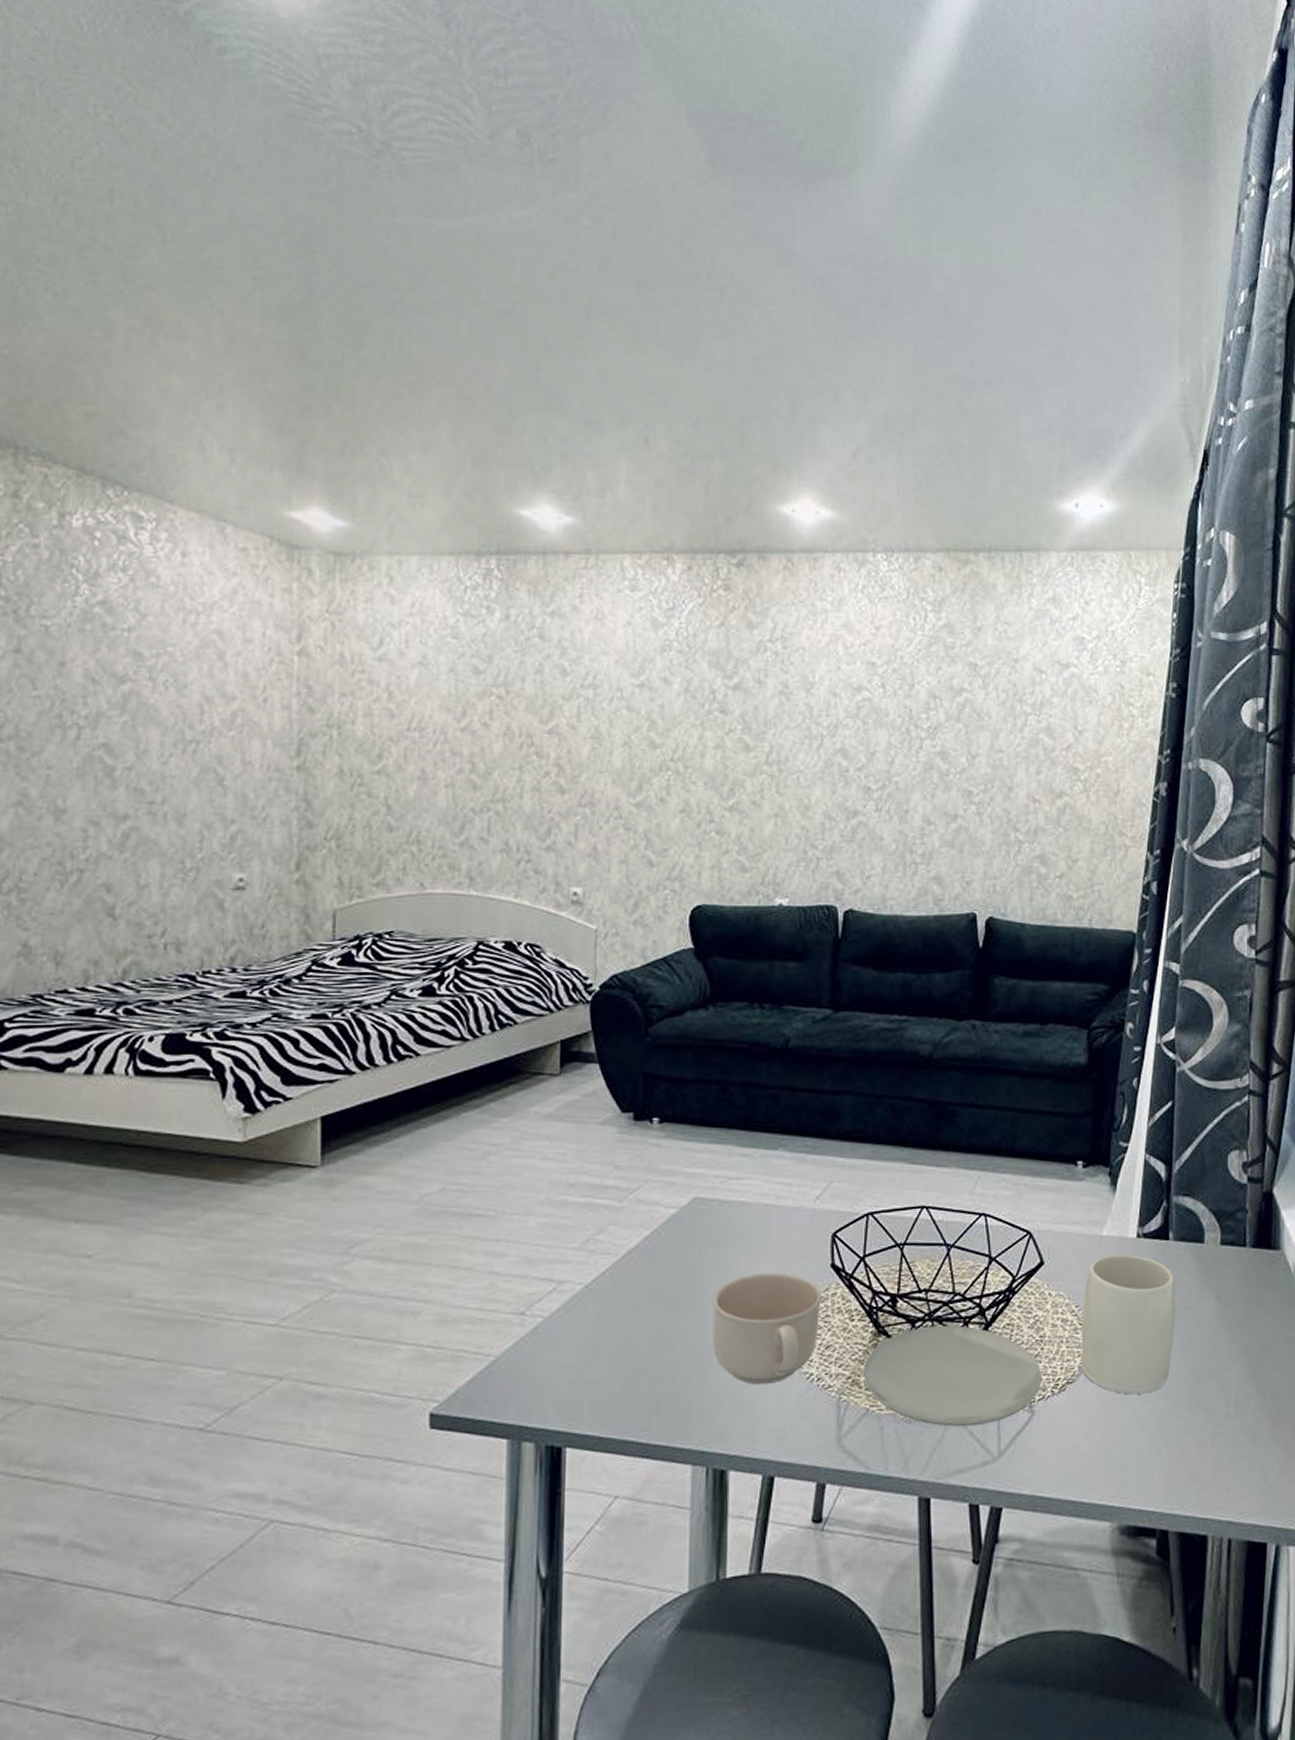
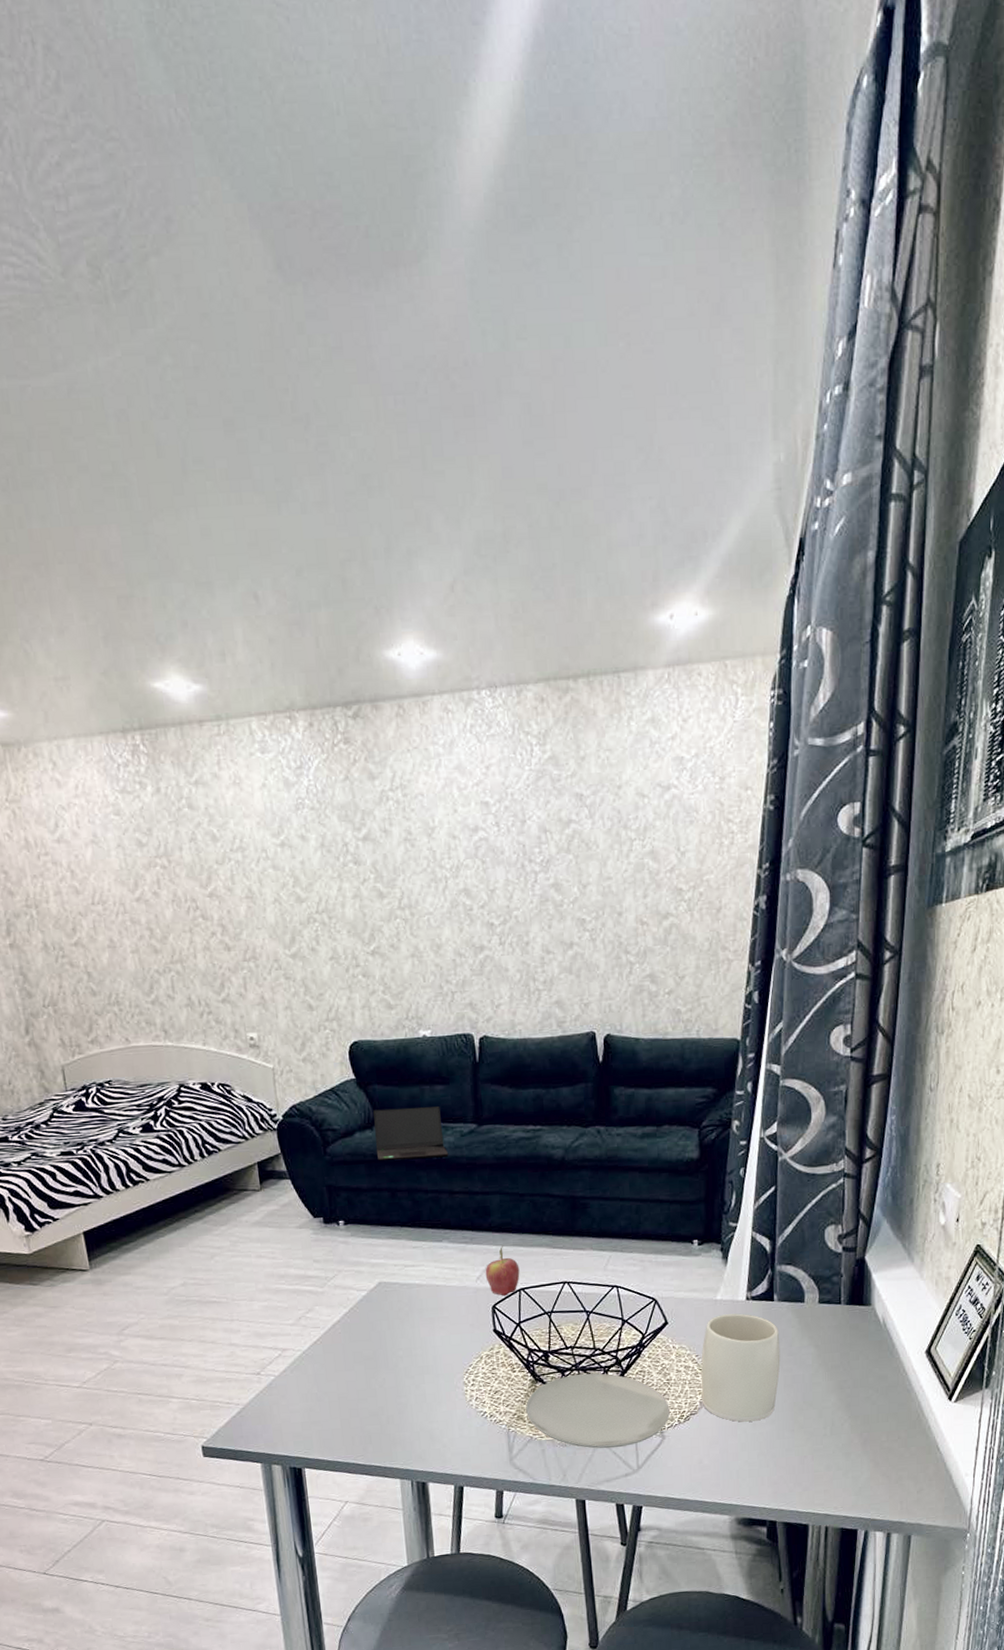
laptop: none [710,985,796,1048] -> present [373,1106,449,1161]
teacup: present [713,1272,821,1385] -> none [403,1337,488,1421]
fruit: none [827,1157,869,1222] -> present [485,1245,520,1296]

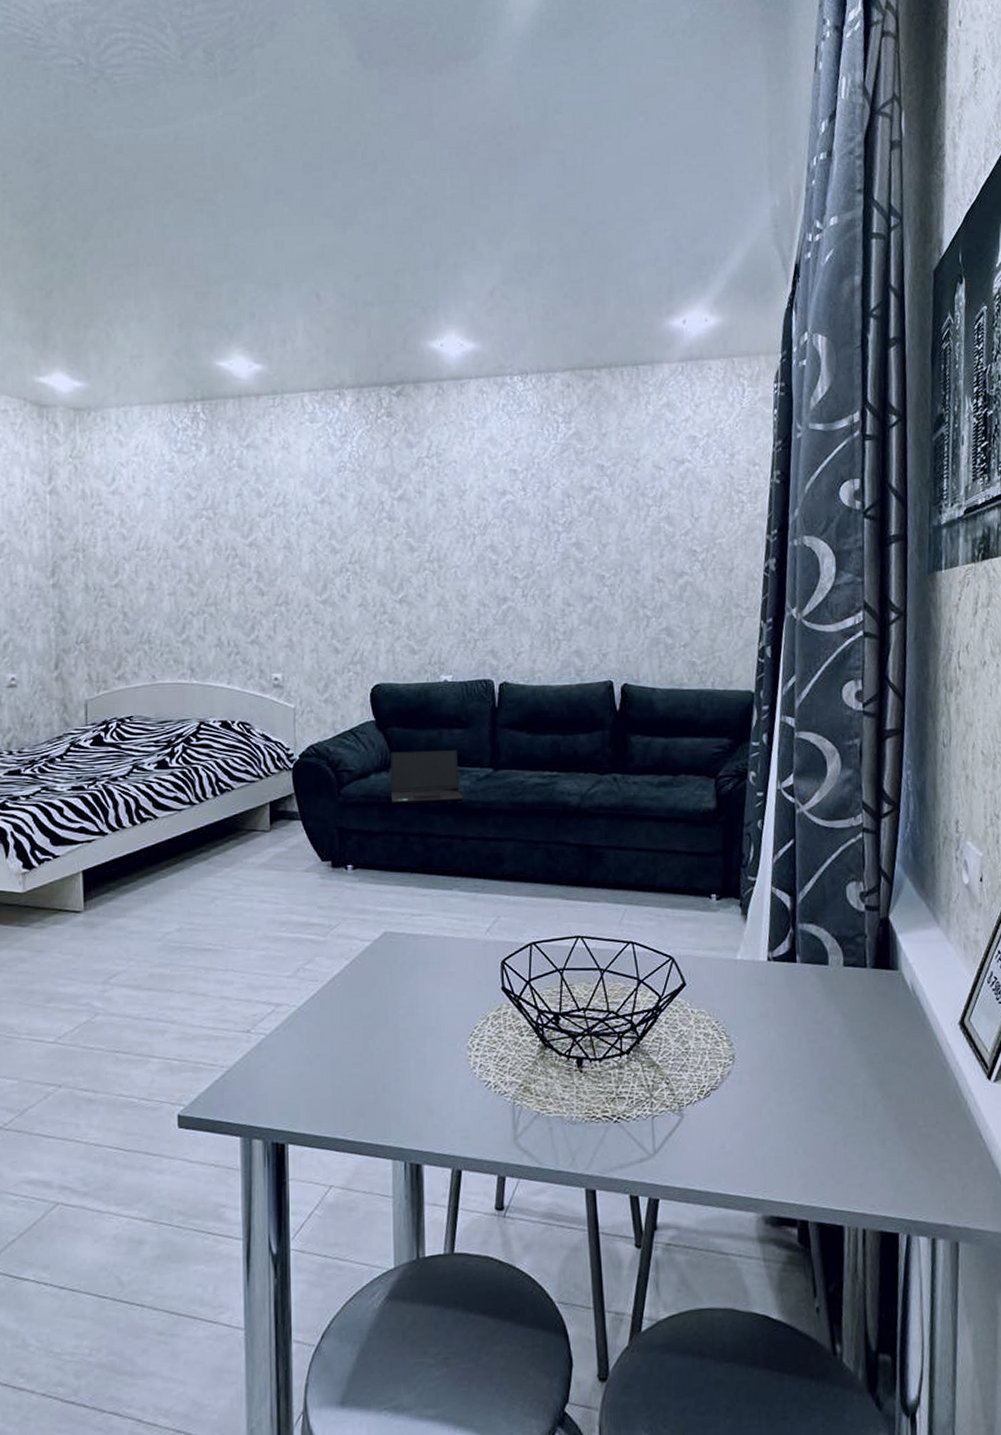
fruit: present [485,1245,520,1296] -> none [495,895,532,951]
plate: present [526,1373,670,1449] -> none [533,1039,689,1128]
mug: present [701,1313,781,1422] -> none [721,975,806,1100]

